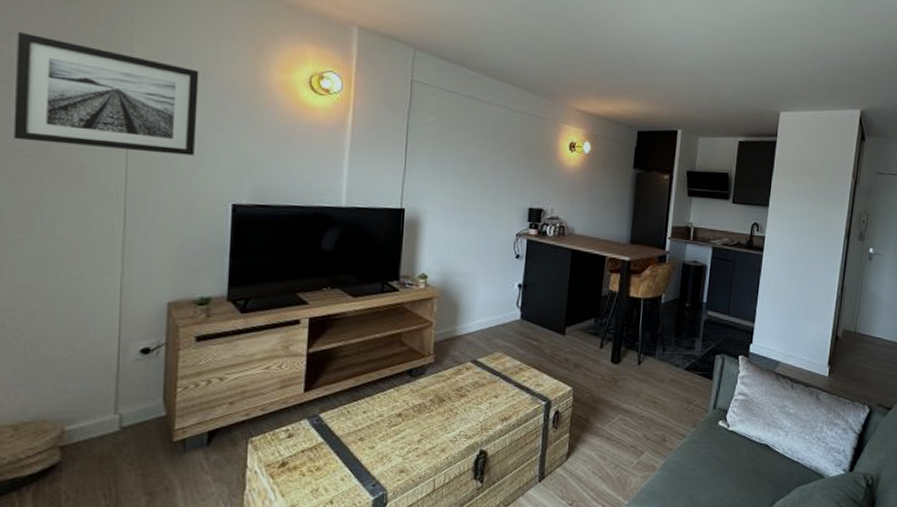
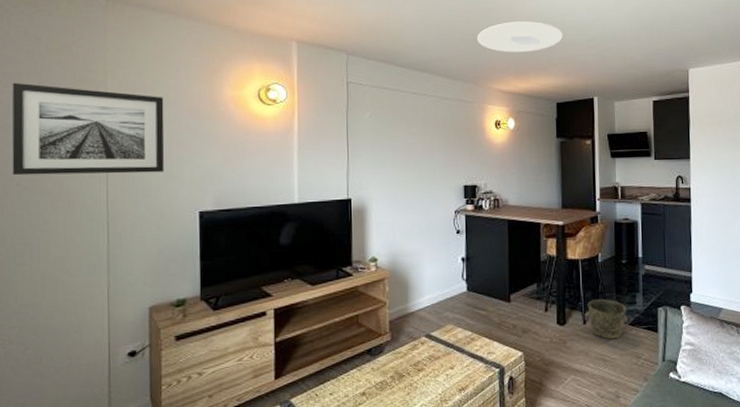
ceiling light: none [560,36,653,72] -> present [477,21,563,53]
bucket: none [640,340,684,383] -> present [584,298,628,339]

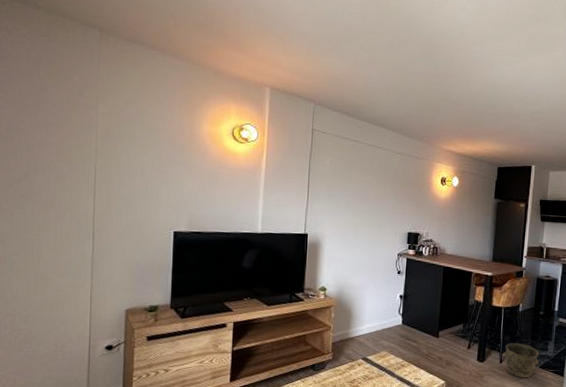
wall art: present [12,82,165,176] -> none [11,99,148,194]
ceiling light: present [477,21,563,53] -> none [433,89,511,119]

